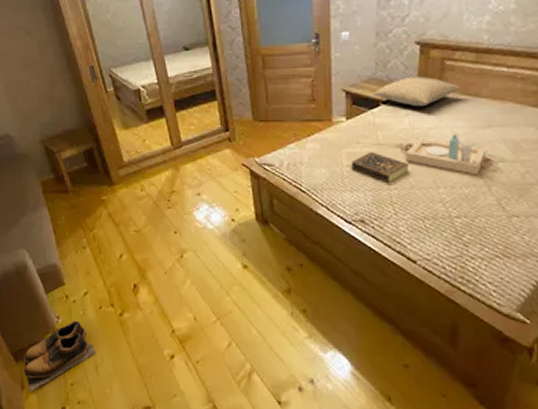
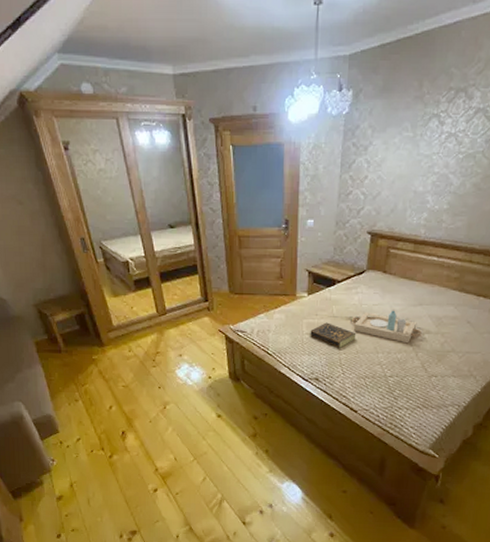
shoes: present [23,320,96,392] -> none [20,462,88,523]
pillow: present [373,76,460,106] -> none [331,260,400,286]

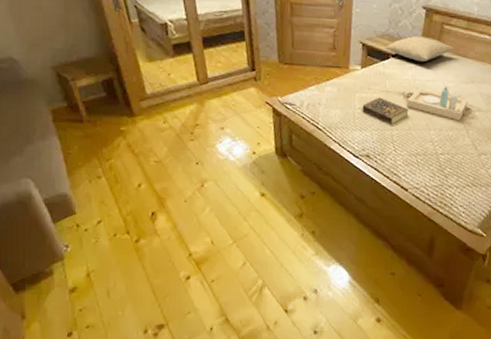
pillow: none [331,260,400,286] -> present [385,35,453,62]

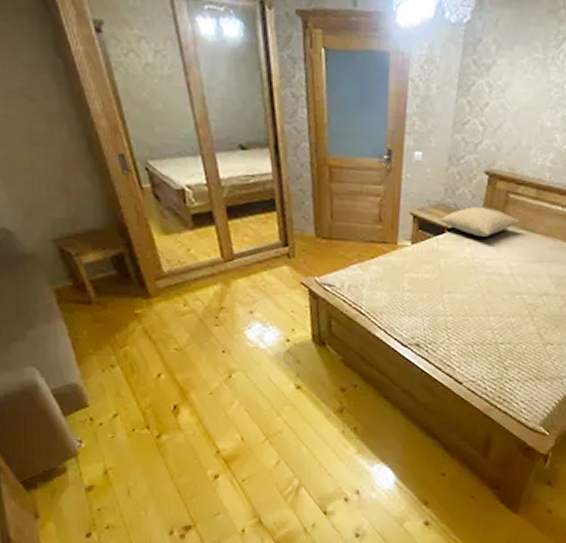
book: present [362,97,409,124] -> none [412,278,466,309]
serving tray: present [405,86,473,121] -> none [461,266,540,306]

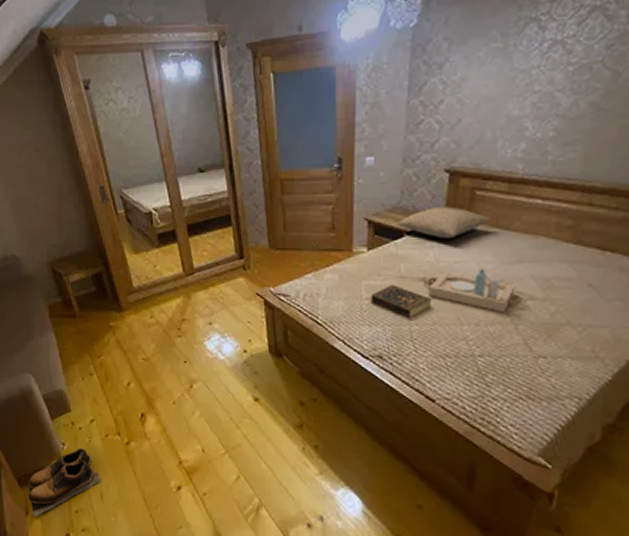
shoes: none [35,444,128,520] -> present [27,447,101,517]
book: none [412,278,466,309] -> present [371,284,432,318]
serving tray: none [461,266,540,306] -> present [426,269,523,313]

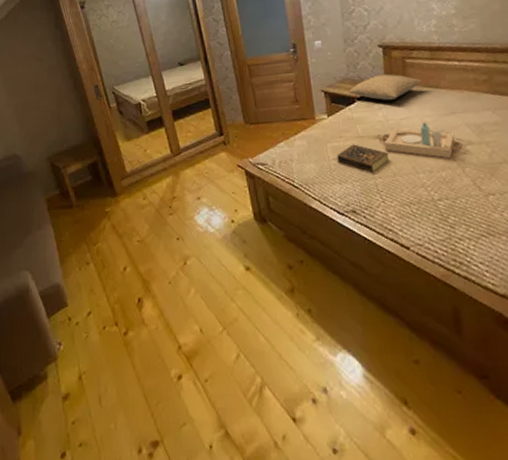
shoes: present [27,447,101,517] -> none [21,345,99,437]

